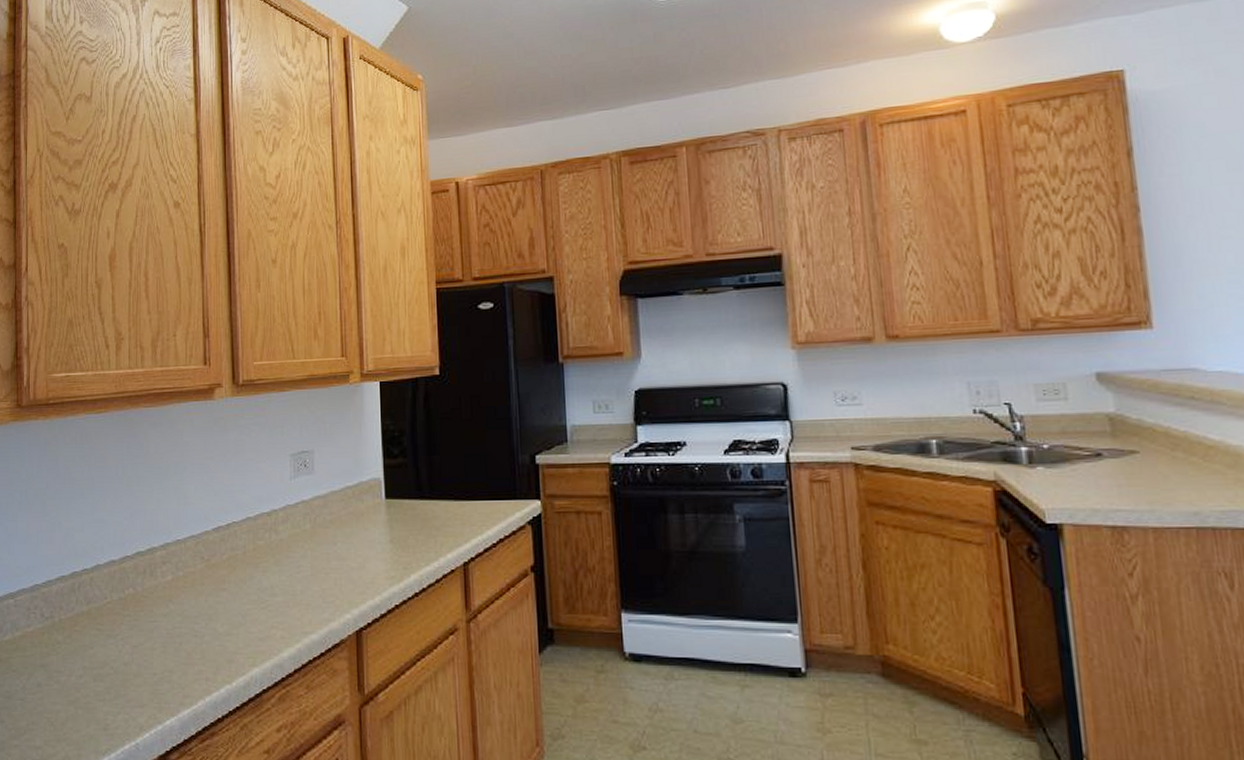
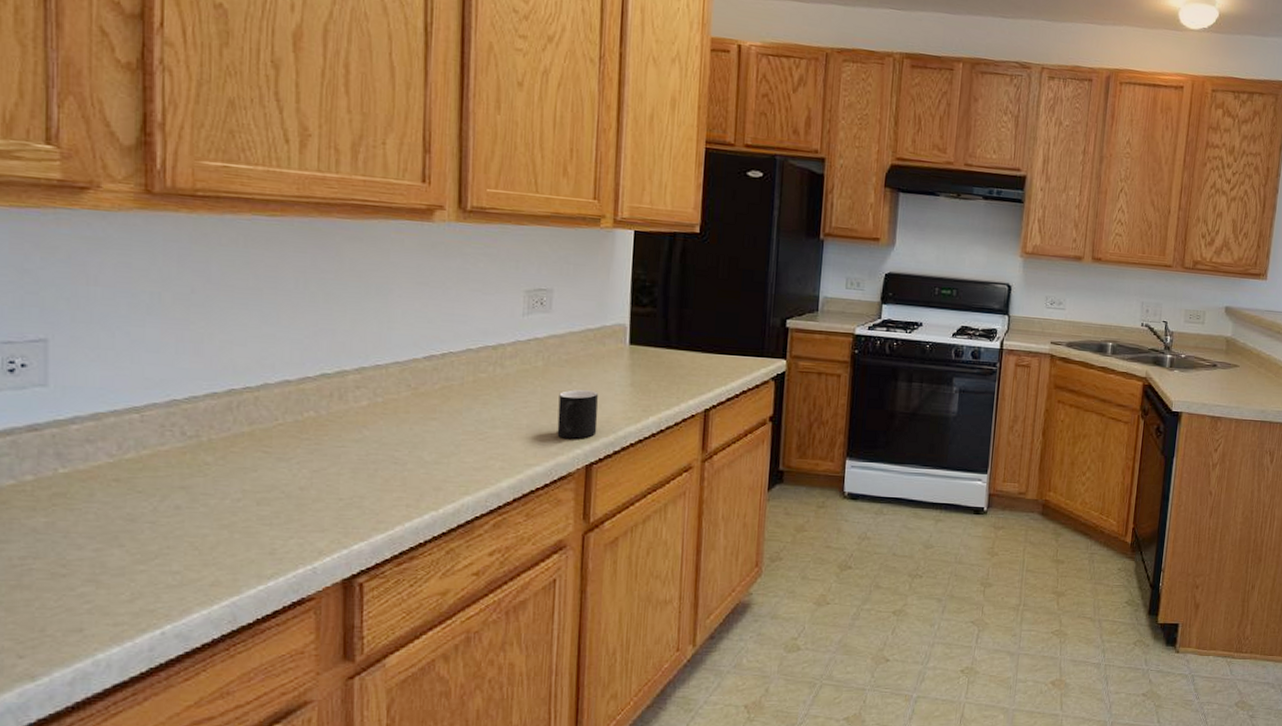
cup: none [327,551,364,603] -> present [557,389,598,439]

